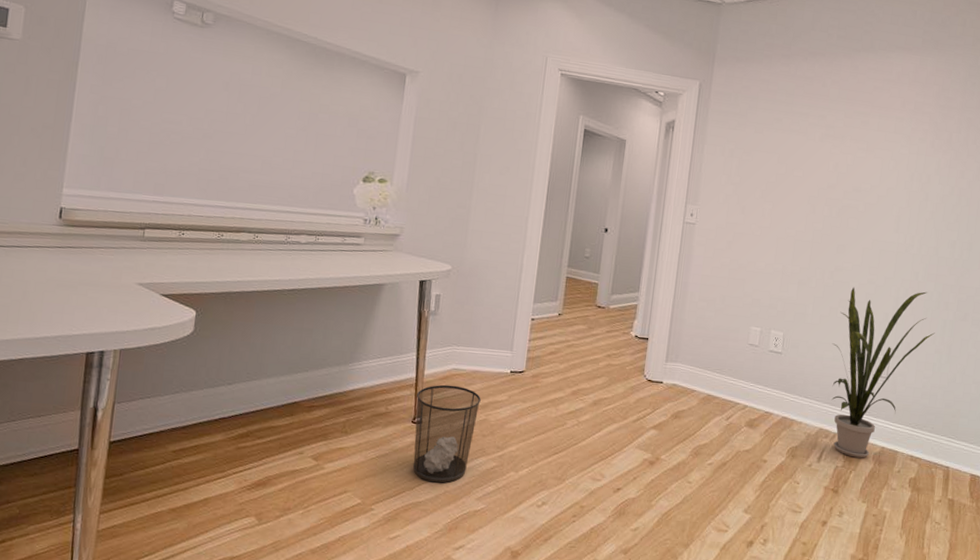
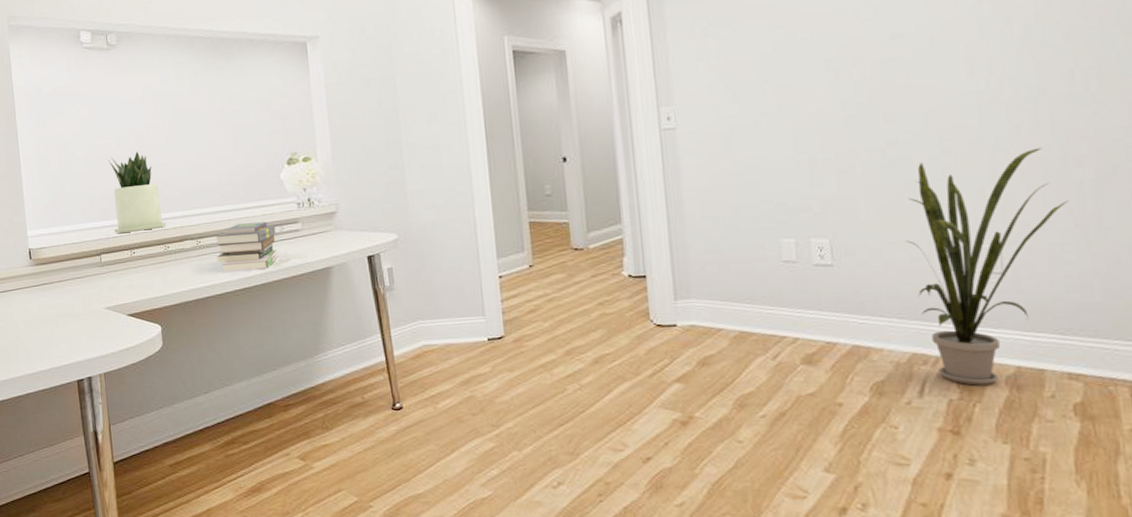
planter: none [165,133,226,216] -> present [108,151,167,234]
books: none [271,227,338,275] -> present [215,221,277,273]
waste bin: present [412,384,481,484] -> none [390,363,463,472]

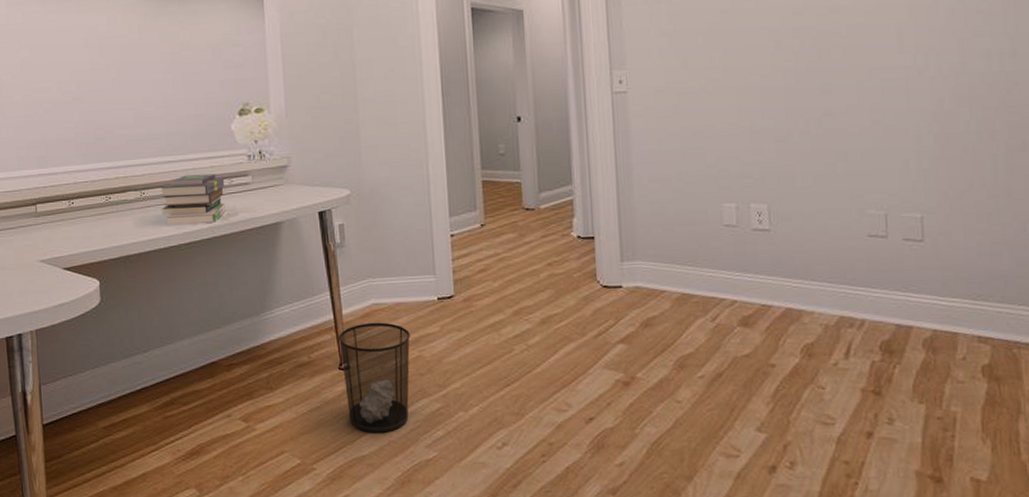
planter: present [108,151,167,234] -> none [48,96,109,183]
waste bin: none [390,363,463,472] -> present [338,322,410,433]
house plant: present [905,147,1068,386] -> none [836,122,982,348]

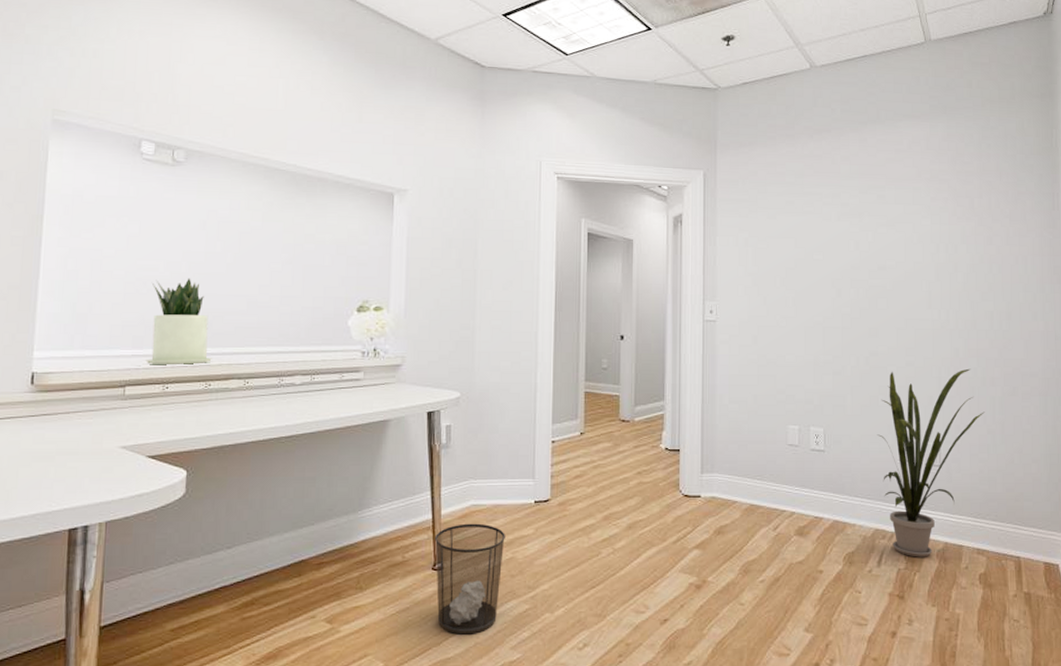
planter: none [48,96,109,183] -> present [145,278,212,366]
books: present [161,173,225,226] -> none [264,367,335,418]
house plant: none [836,122,982,348] -> present [877,368,984,557]

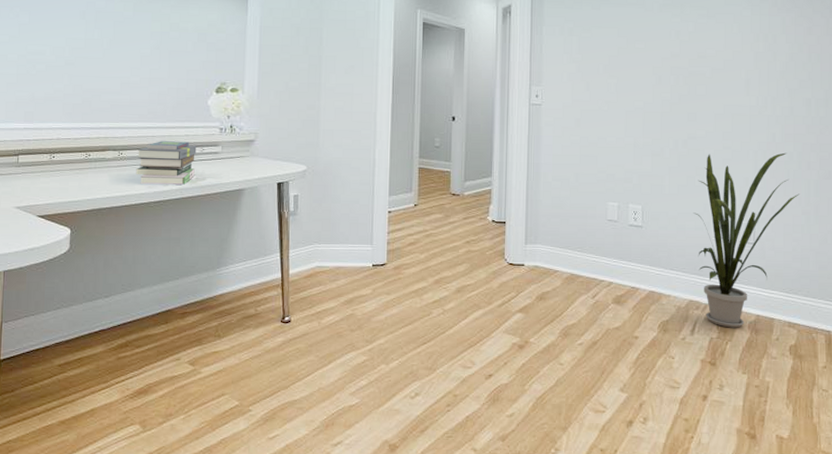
planter: present [145,278,212,366] -> none [35,61,91,138]
books: none [264,367,335,418] -> present [136,141,197,185]
waste bin: present [434,523,505,635] -> none [283,282,346,380]

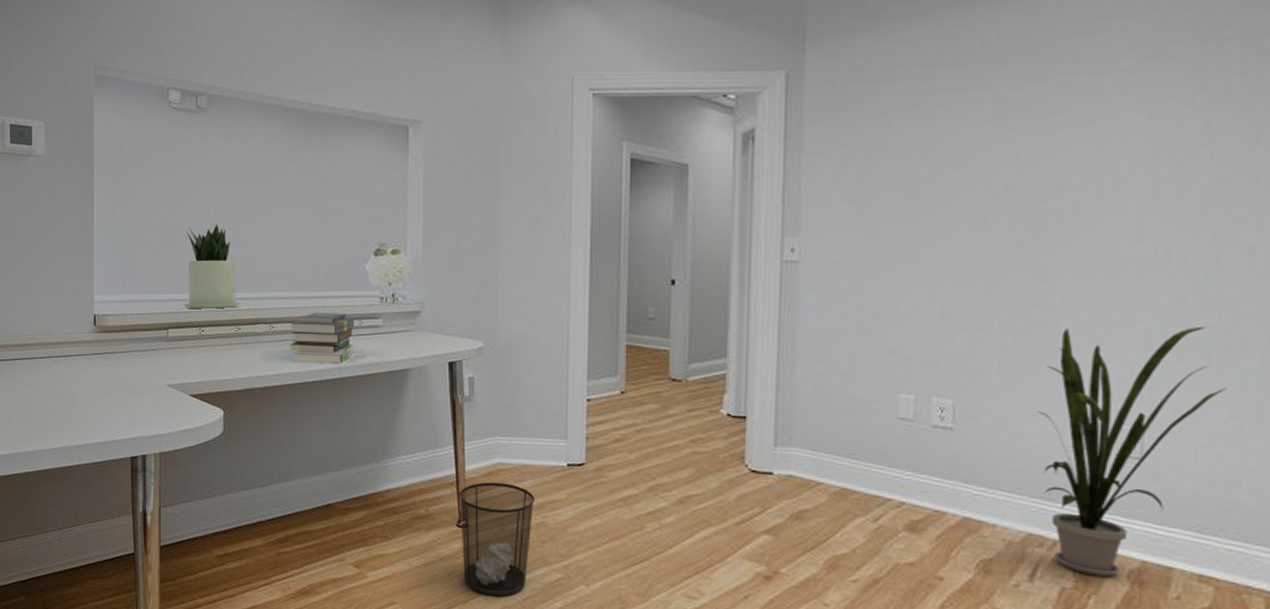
planter: none [35,61,91,138] -> present [183,224,240,310]
waste bin: none [283,282,346,380] -> present [458,482,535,597]

